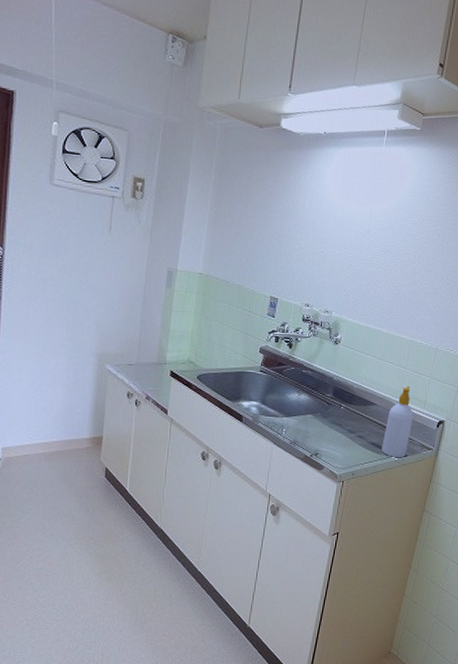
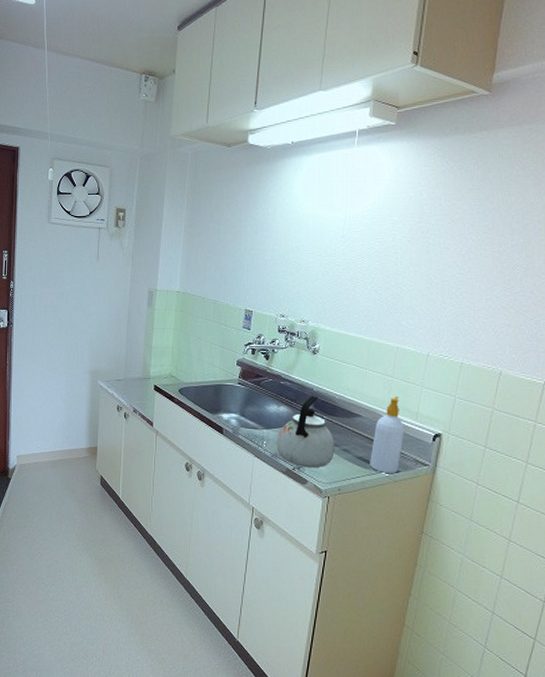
kettle: none [295,384,351,455] -> present [276,395,335,469]

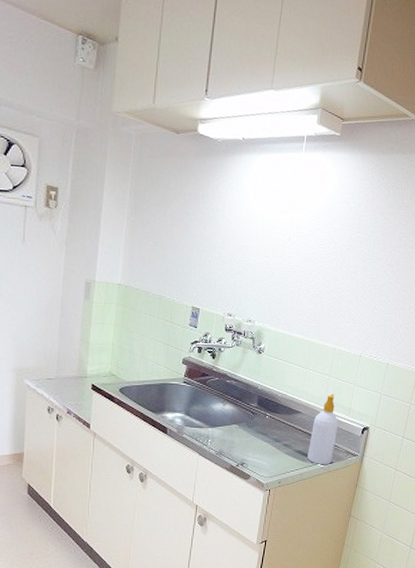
kettle: present [276,395,335,469] -> none [221,393,277,464]

